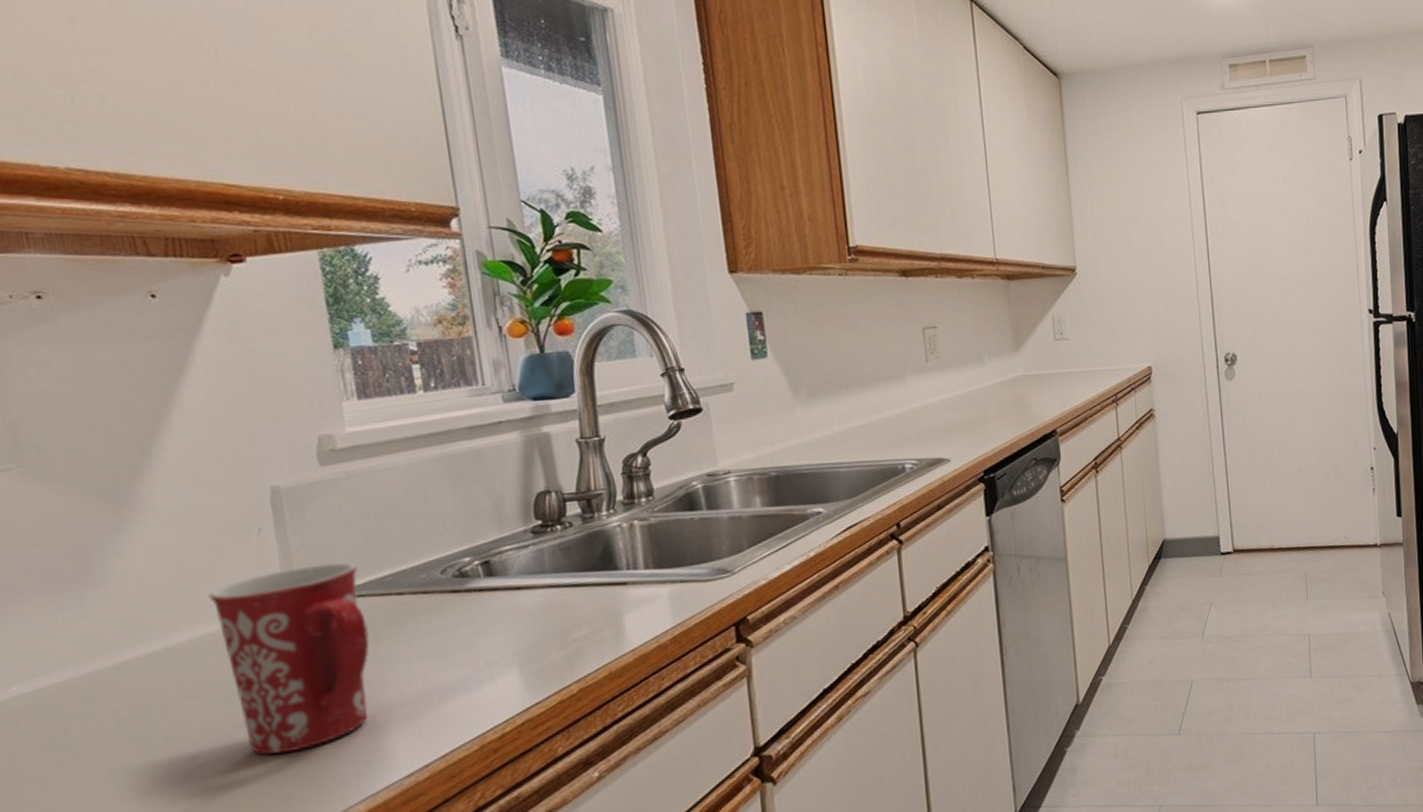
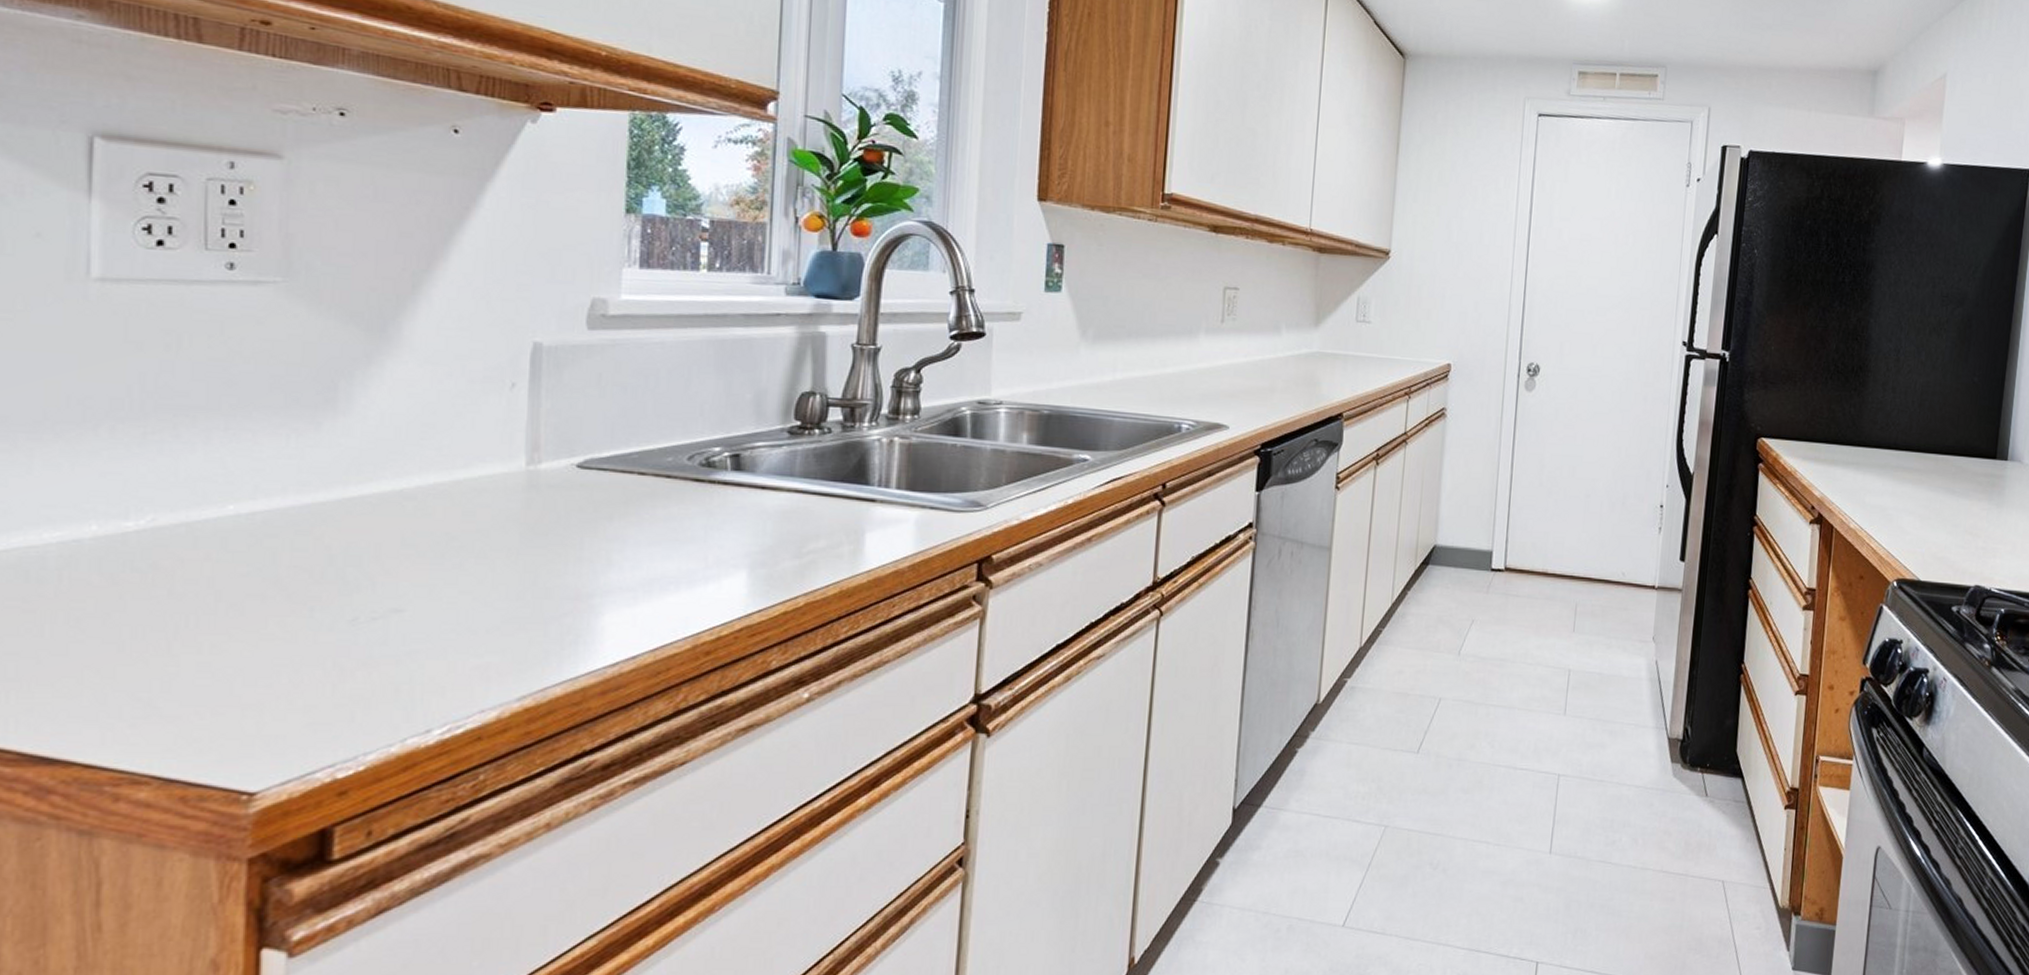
mug: present [208,562,370,755] -> none [448,428,604,621]

